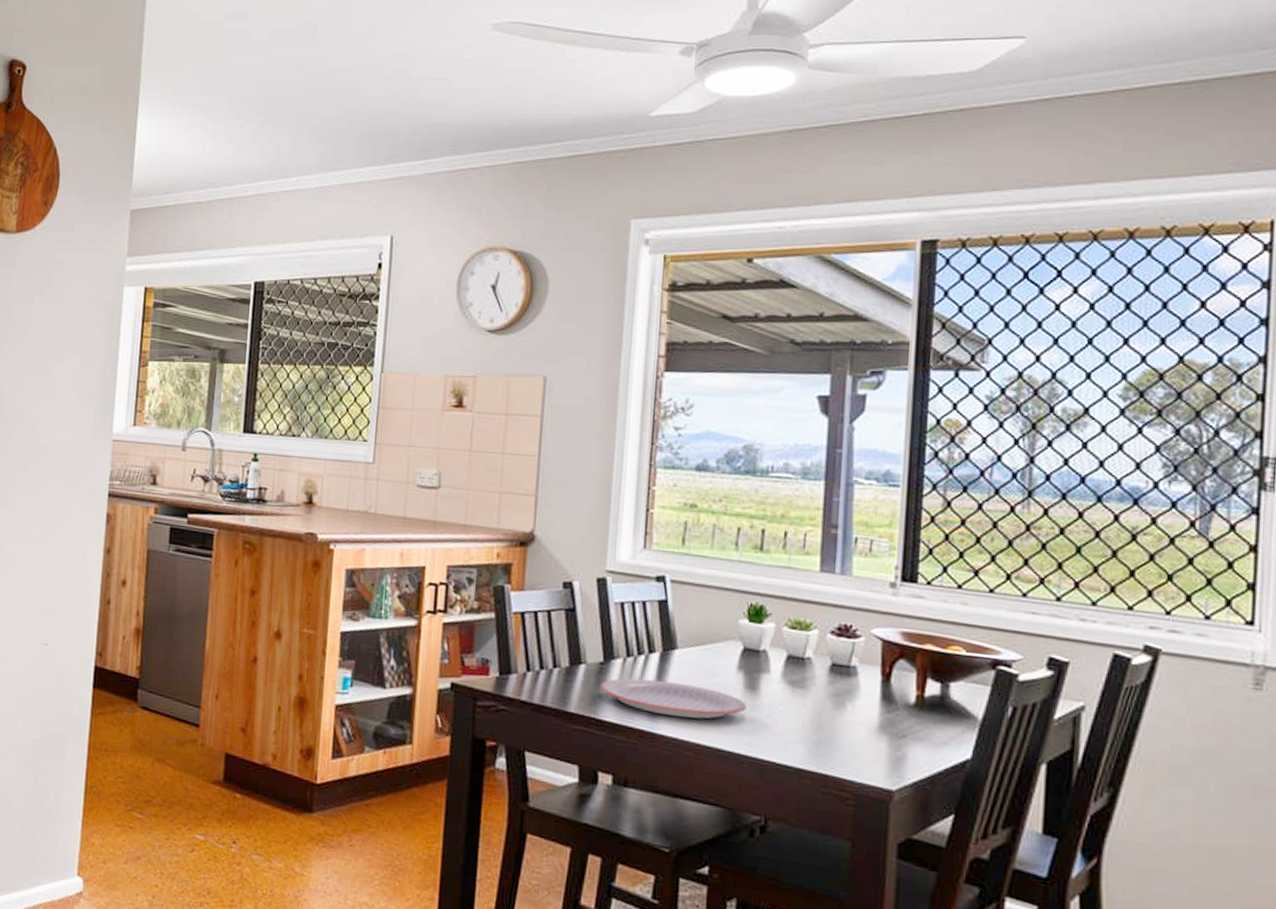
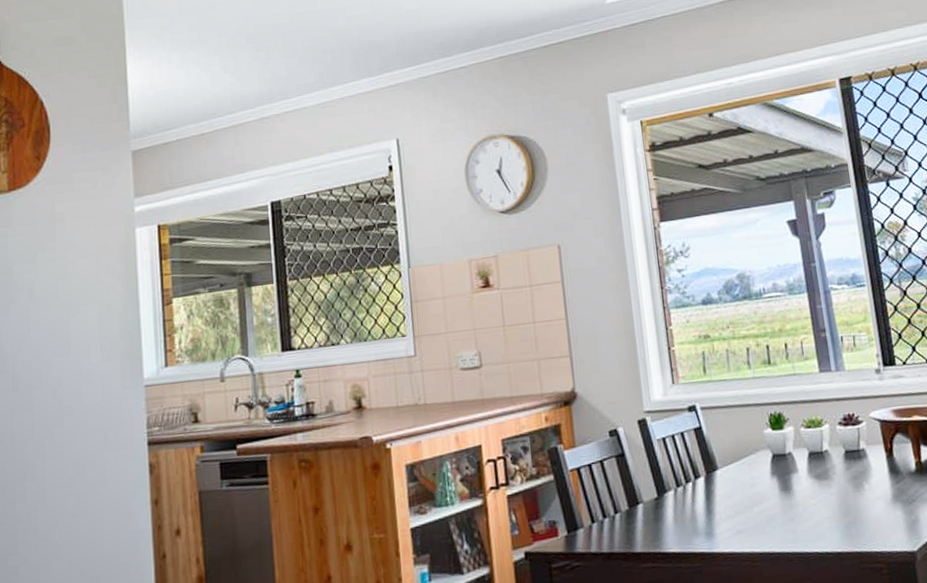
plate: present [600,678,747,719] -> none [659,499,786,534]

